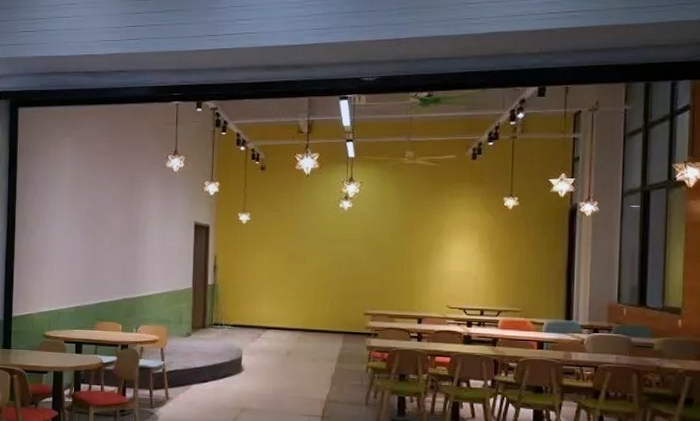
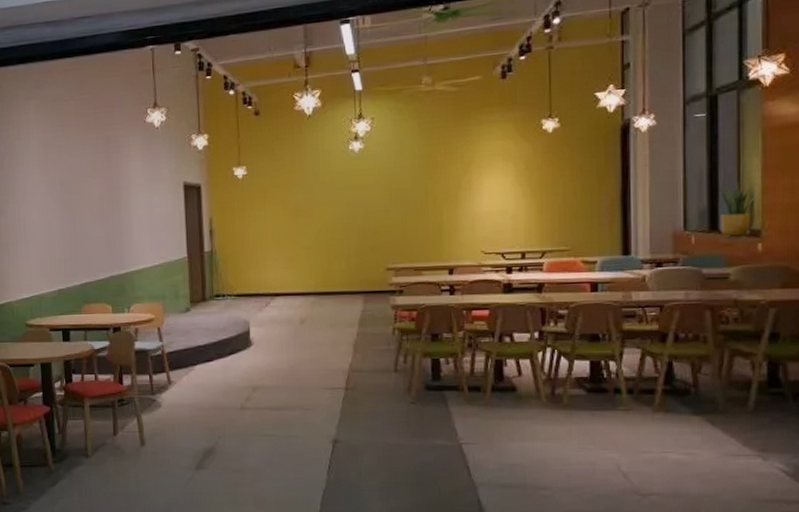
planter: none [648,265,677,312] -> present [718,181,755,237]

